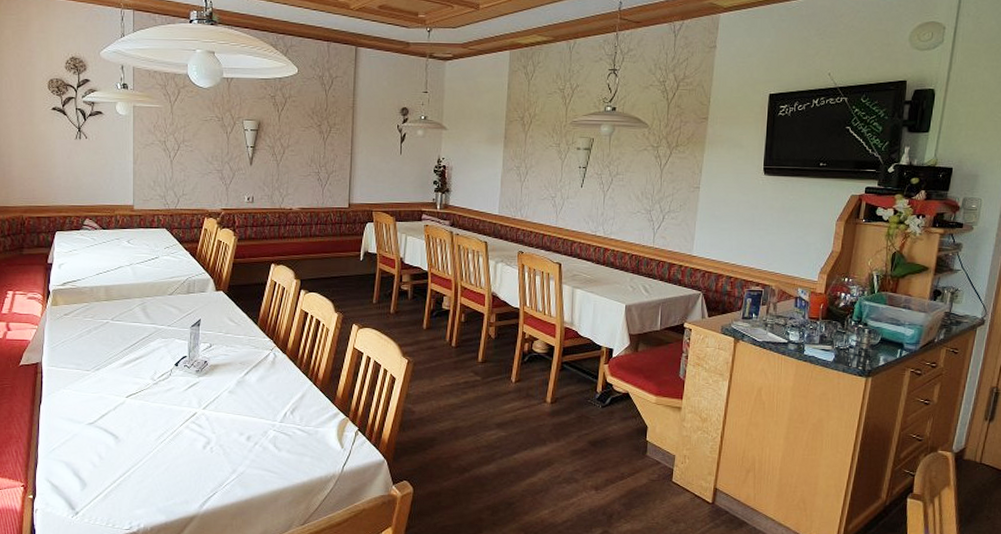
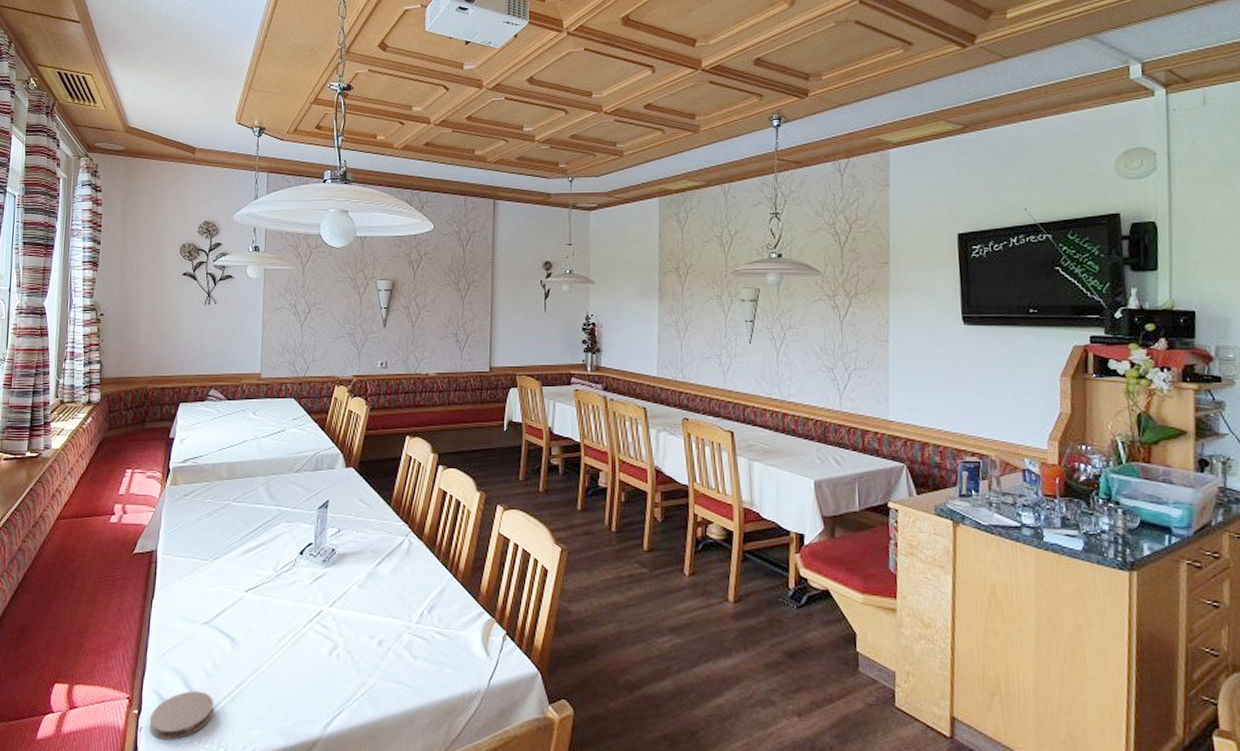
coaster: none [43,479,101,519] -> present [149,690,214,740]

